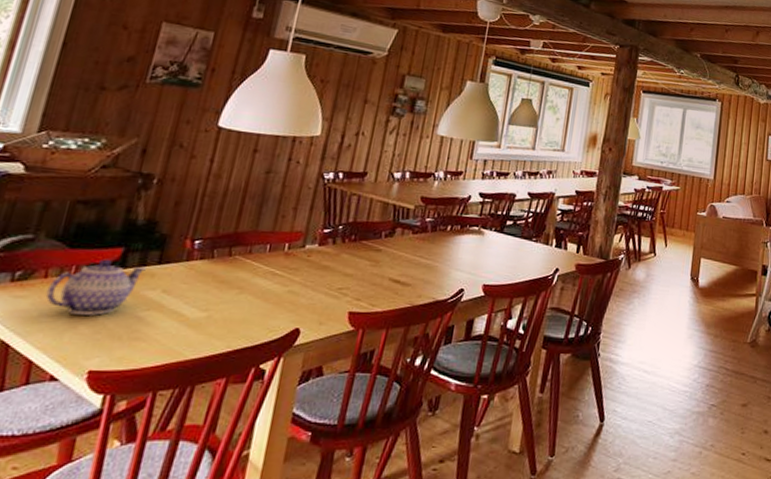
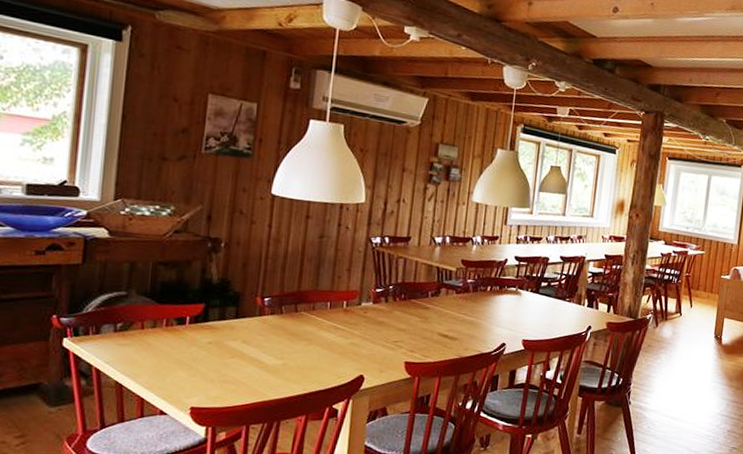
teapot: present [45,259,146,315] -> none [145,313,226,361]

